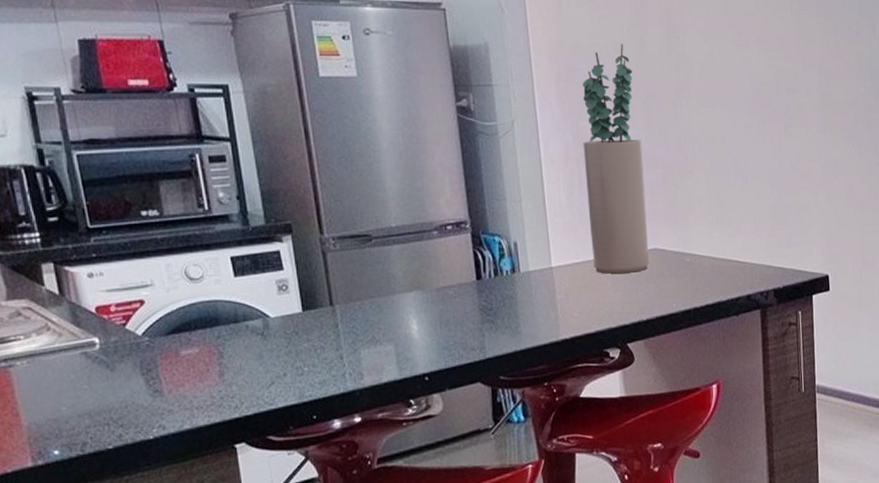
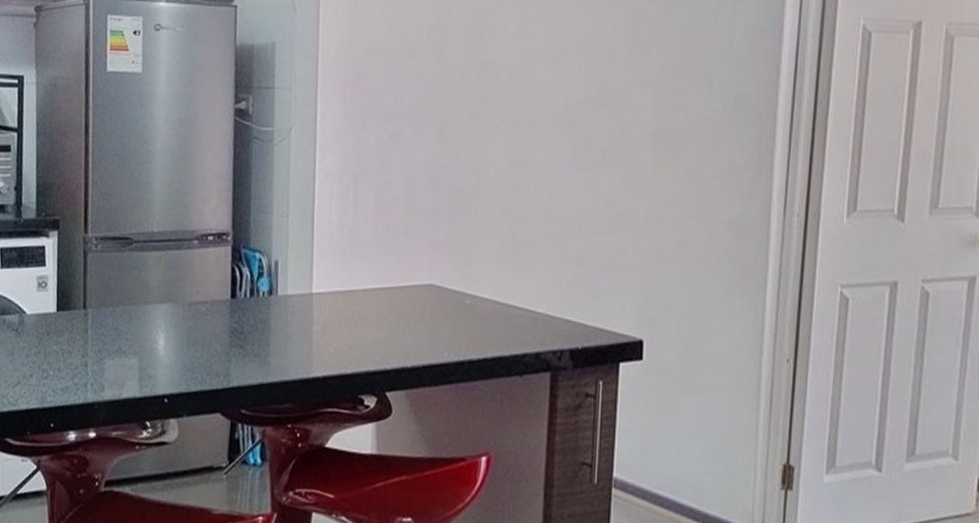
vase: present [583,44,649,274] -> none [358,48,429,310]

